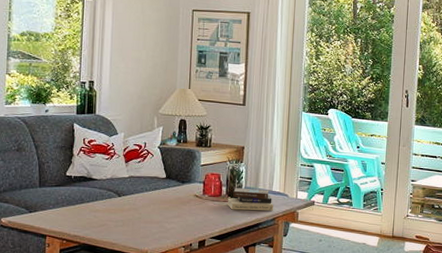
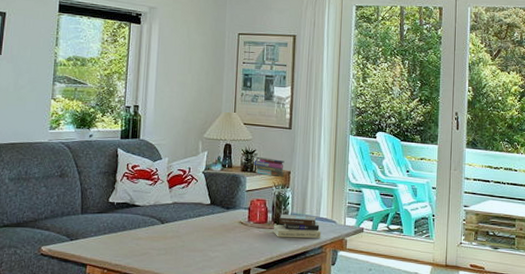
books: none [208,132,240,153] -> present [254,156,286,178]

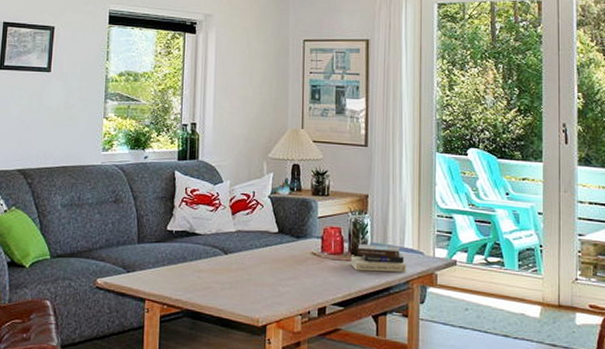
books: present [254,156,286,178] -> none [326,178,362,202]

